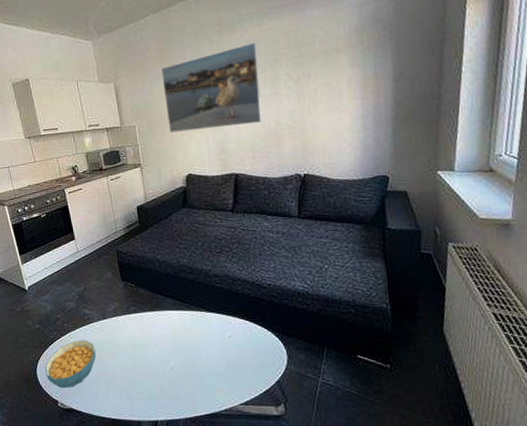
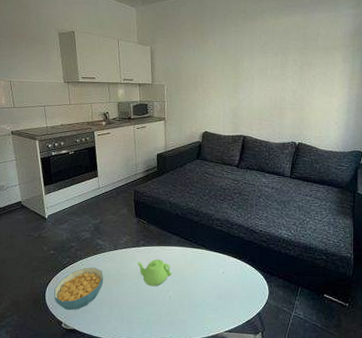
teapot: none [129,326,171,358] -> present [136,259,172,287]
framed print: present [161,42,263,133] -> none [192,31,272,97]

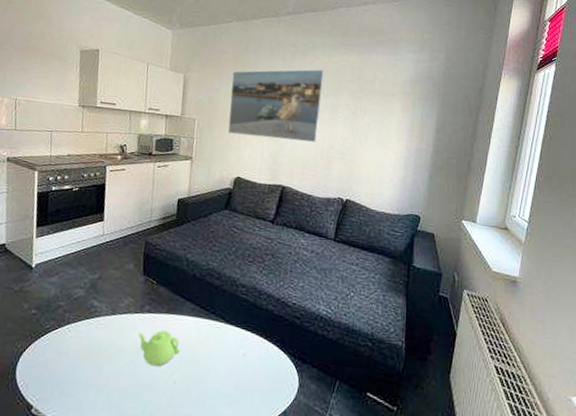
cereal bowl: present [54,267,104,311] -> none [27,335,94,391]
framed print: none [192,31,272,97] -> present [227,69,324,143]

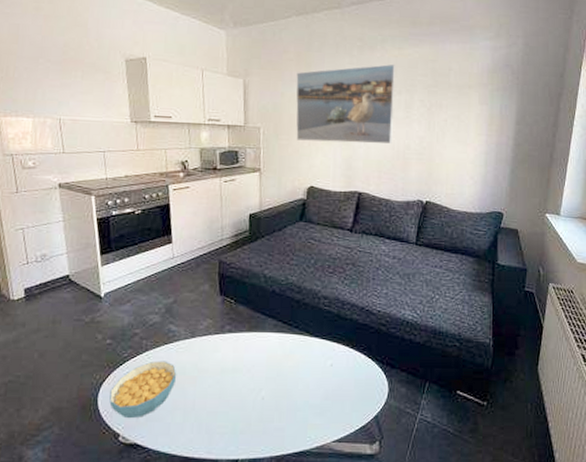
cereal bowl: none [27,335,94,391] -> present [109,361,177,419]
teapot: present [137,330,180,367] -> none [220,349,266,385]

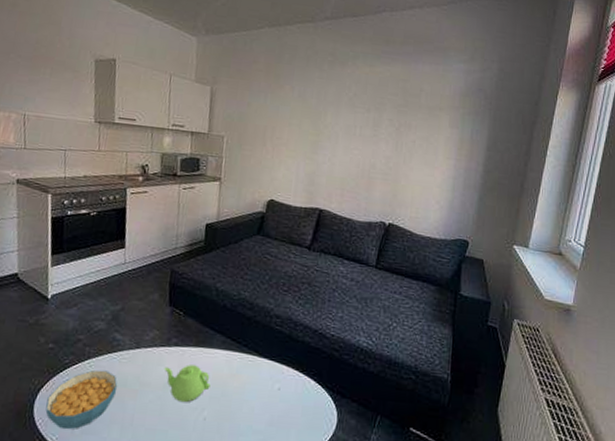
teapot: none [220,349,266,385] -> present [164,365,211,403]
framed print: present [296,64,395,144] -> none [259,80,365,162]

